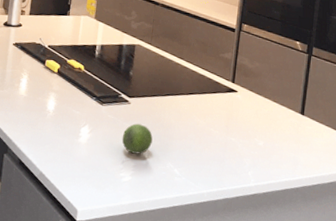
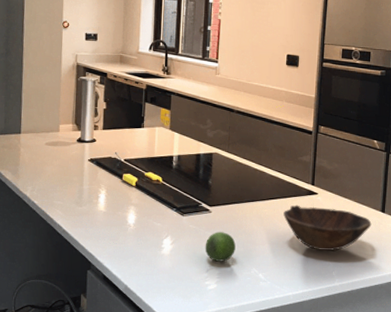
bowl: none [202,101,290,150] -> present [283,205,372,251]

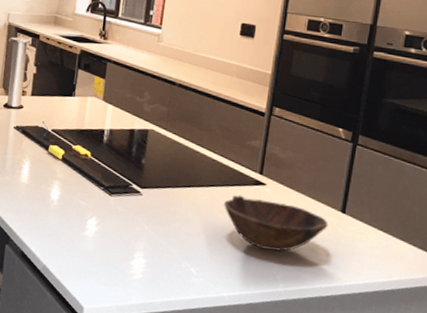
fruit: present [205,232,236,262] -> none [132,217,167,251]

